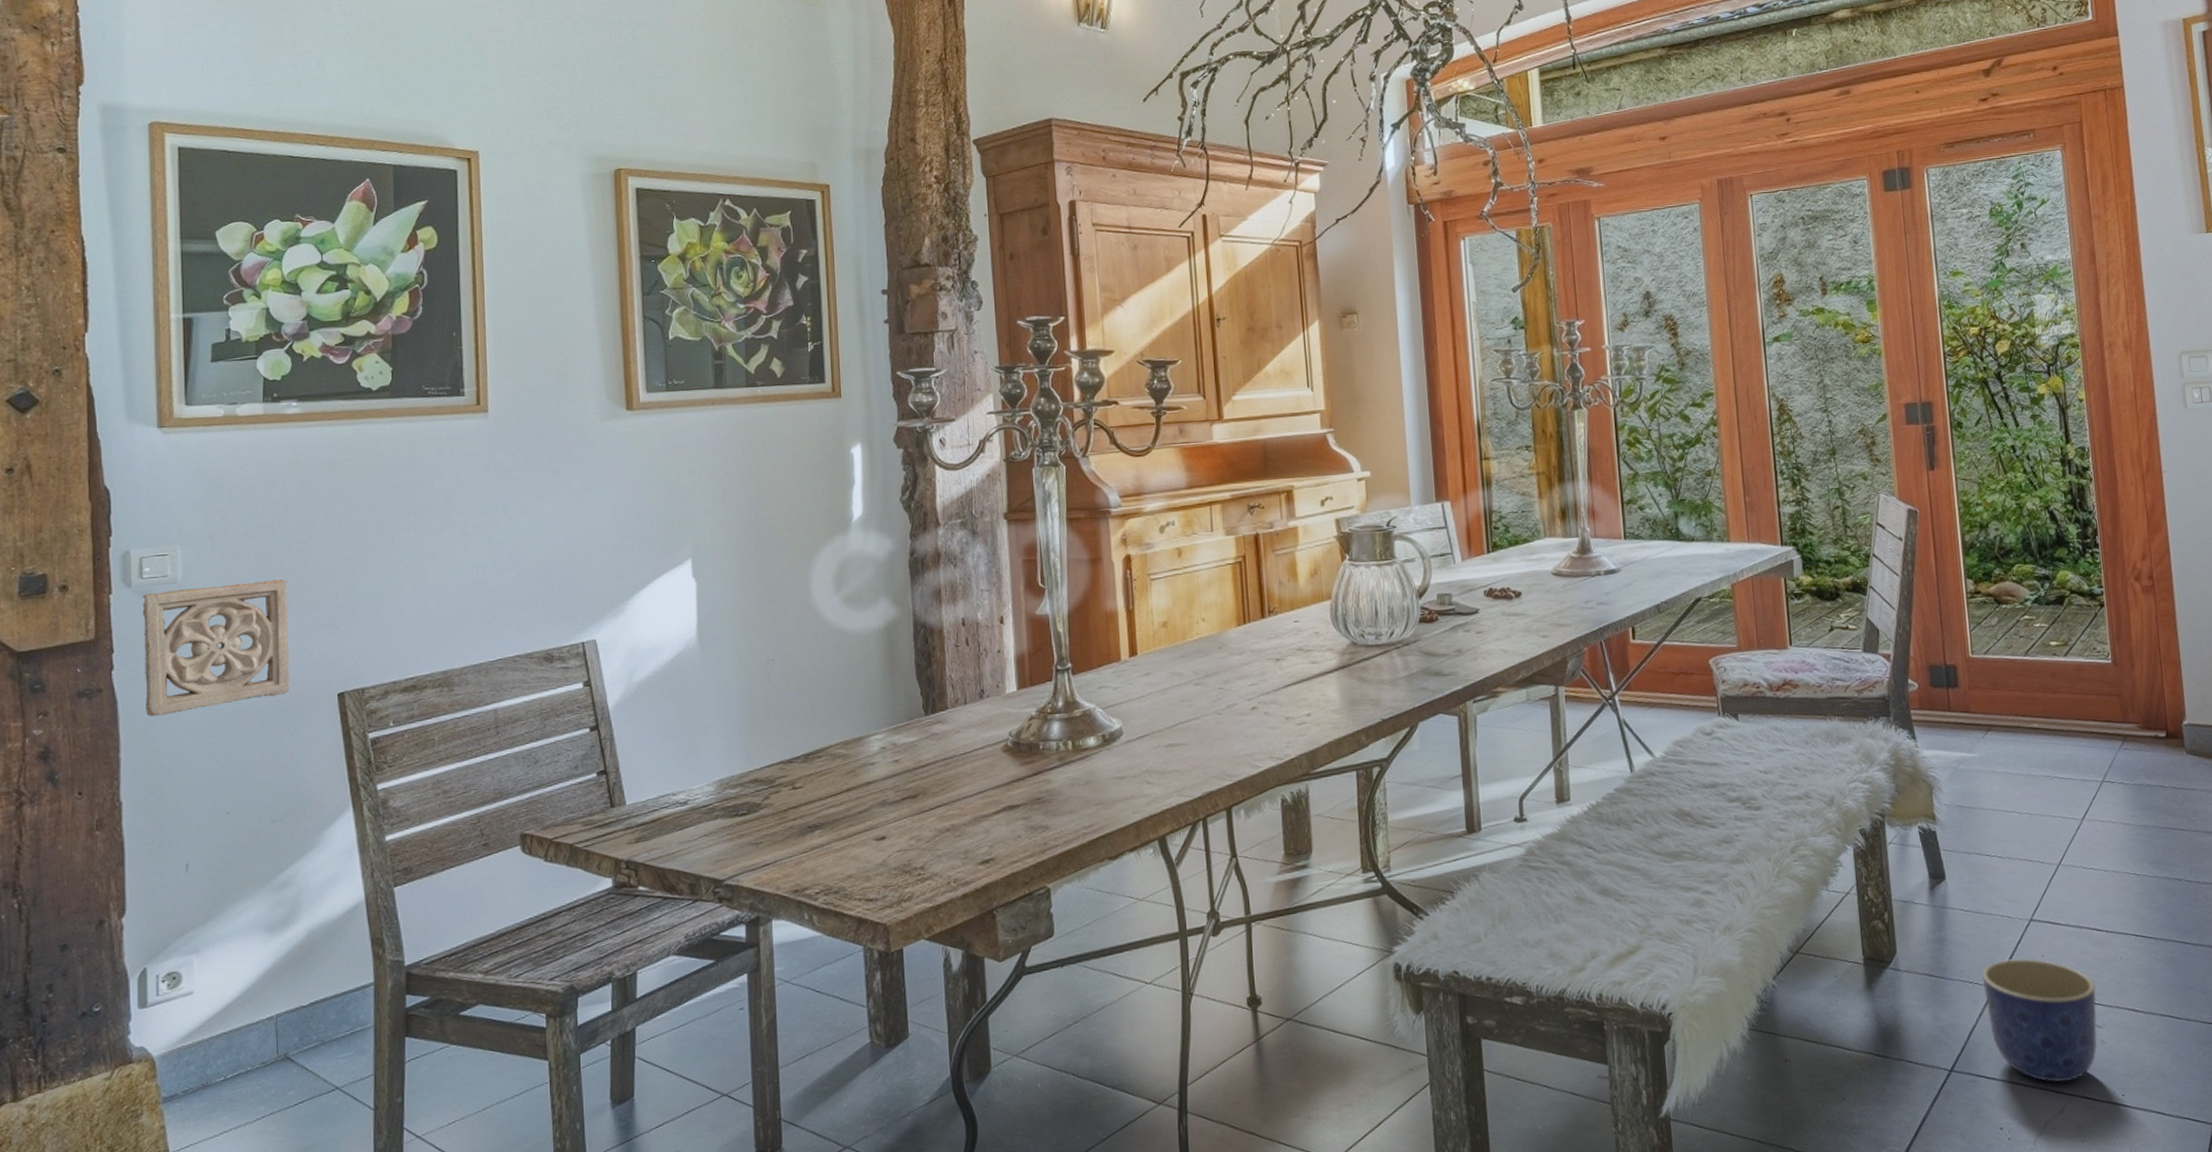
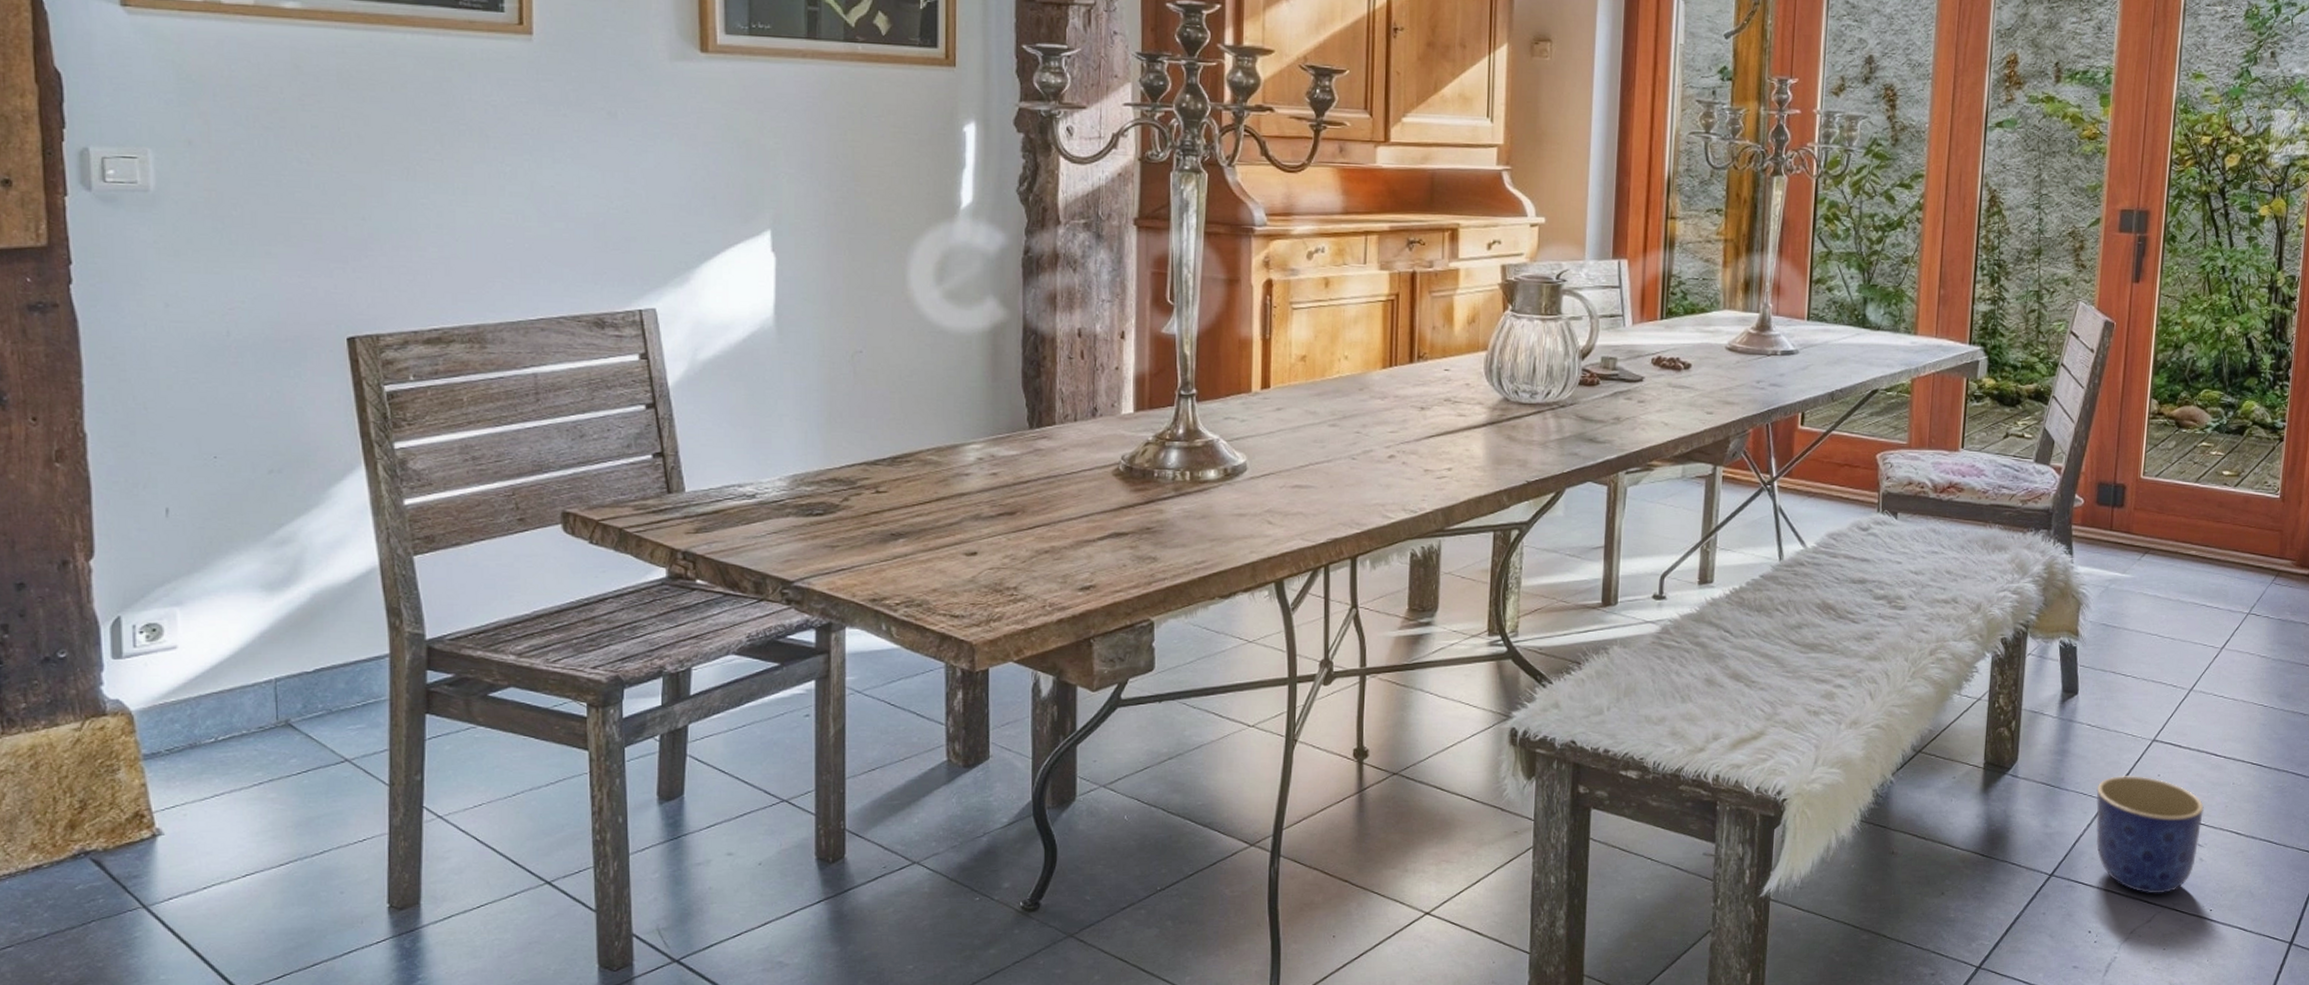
wall ornament: present [142,579,290,716] -> none [105,199,289,341]

